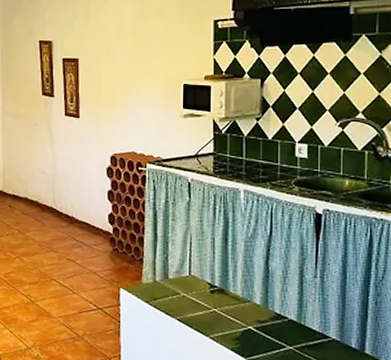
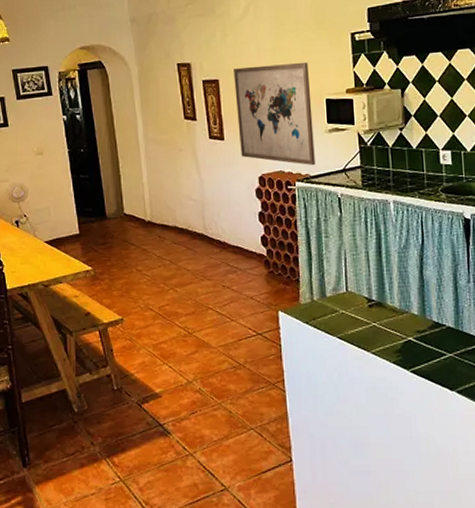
wall art: none [93,46,169,149] -> present [234,62,315,166]

